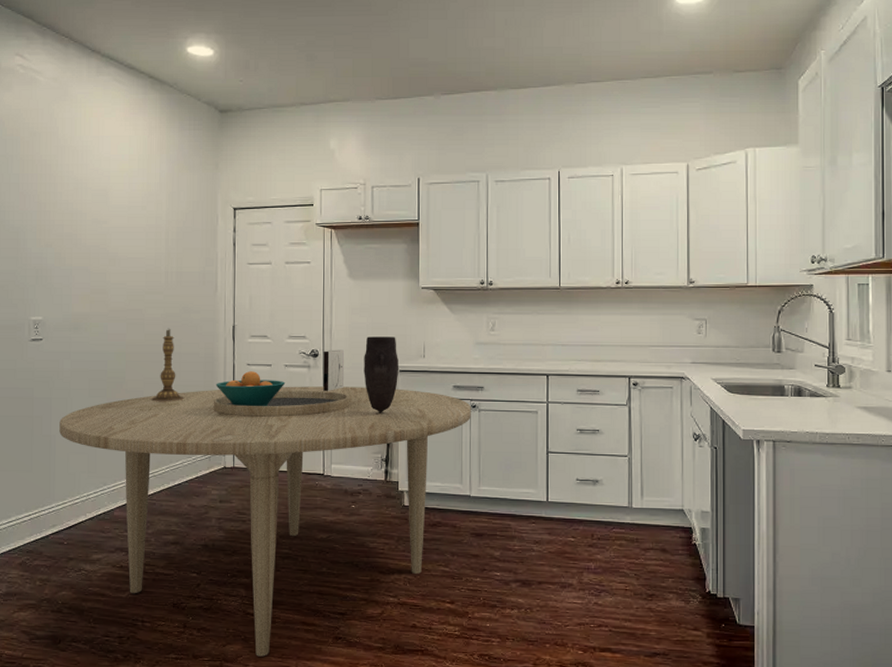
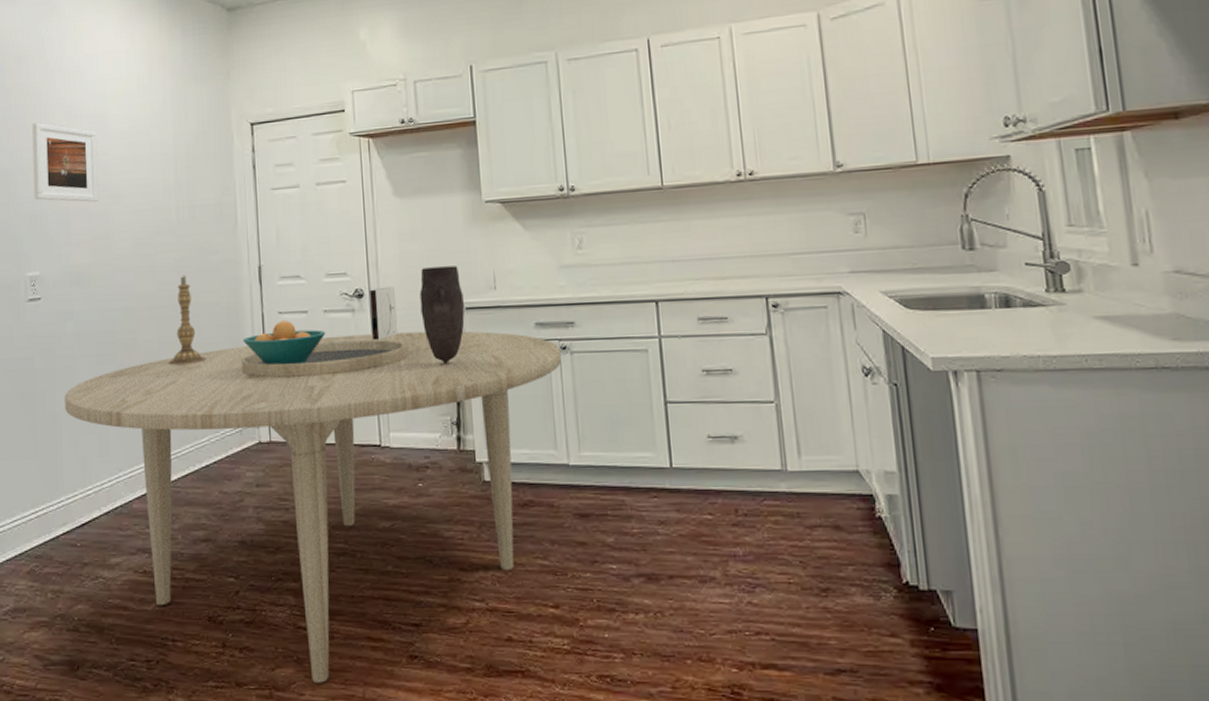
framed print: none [41,191,99,262] -> present [32,122,99,202]

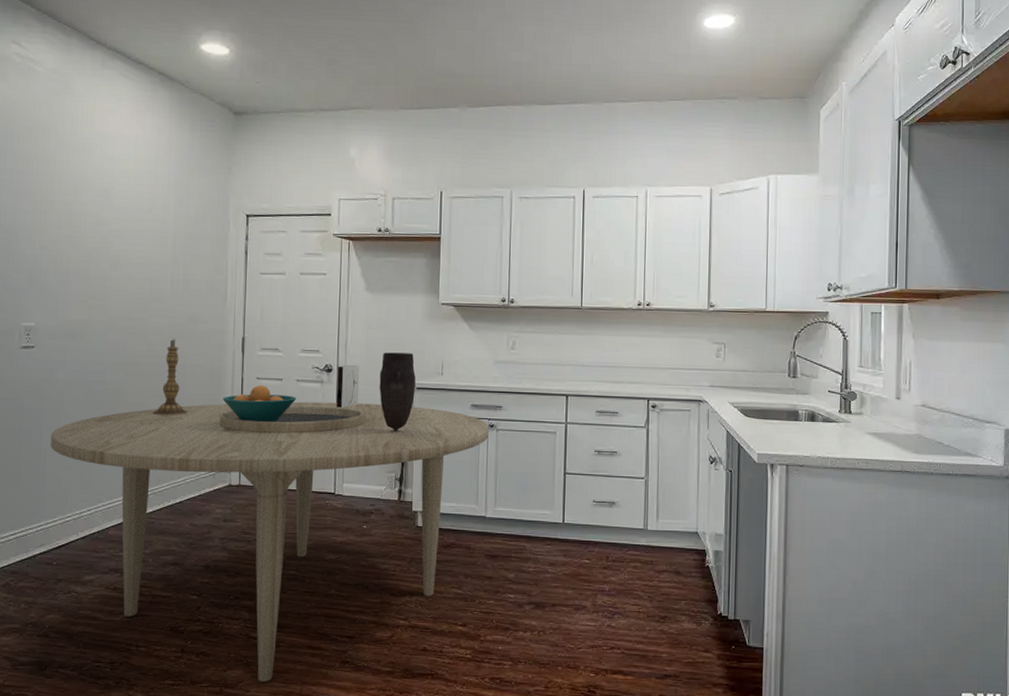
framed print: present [32,122,99,202] -> none [35,189,101,266]

